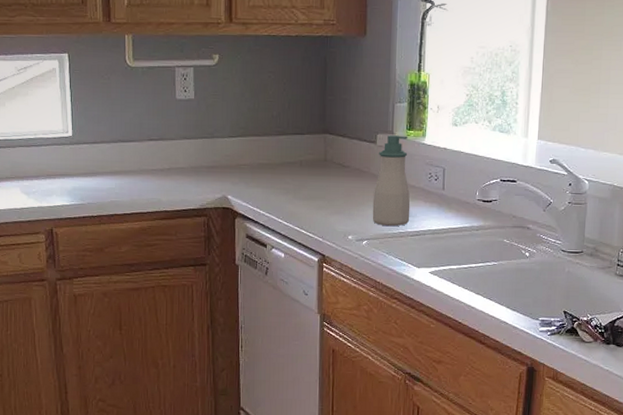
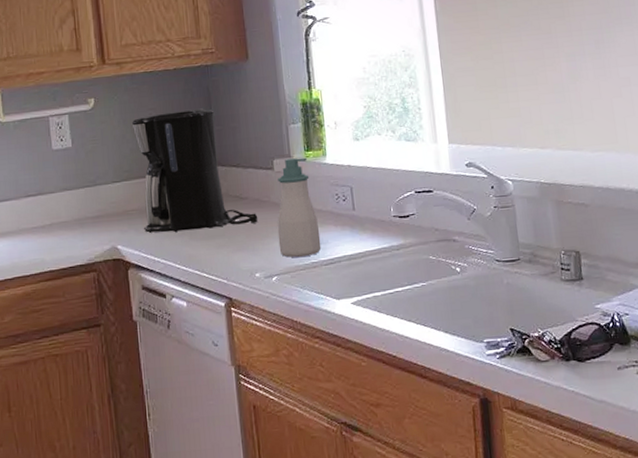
coffee maker: none [252,76,357,191] -> present [132,108,258,233]

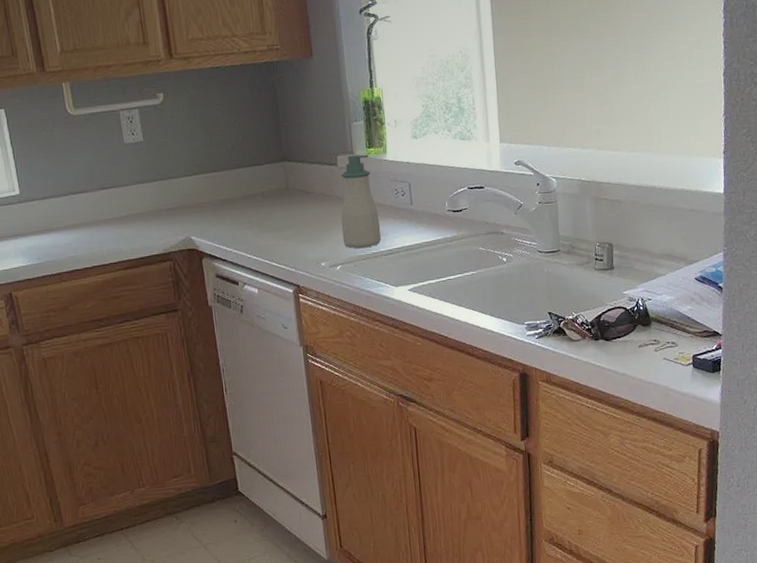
coffee maker: present [132,108,258,233] -> none [201,104,323,225]

